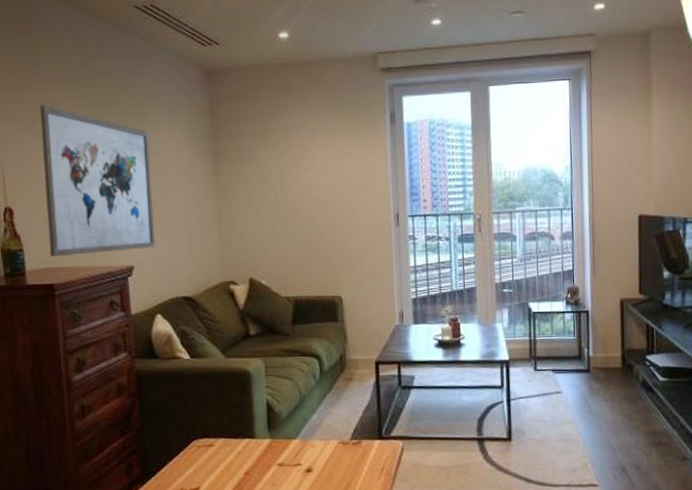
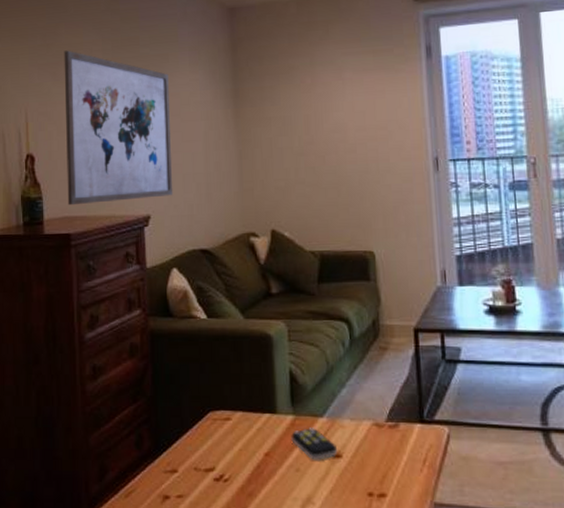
remote control: none [268,448,309,476] -> present [291,428,338,460]

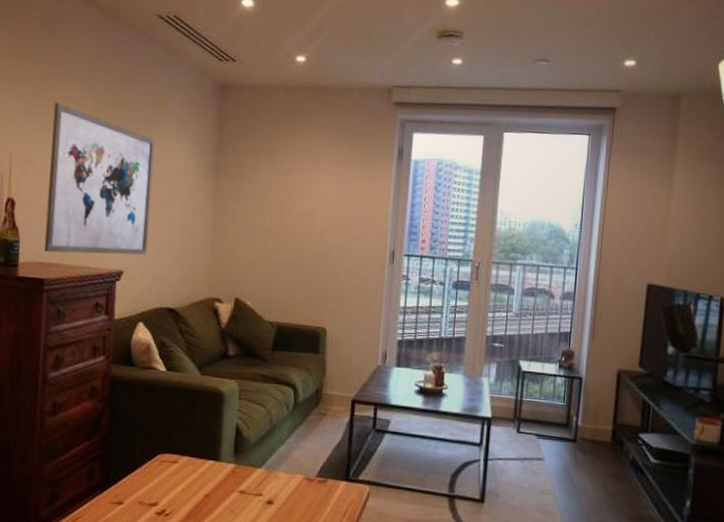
remote control: present [291,428,338,460] -> none [230,476,271,505]

